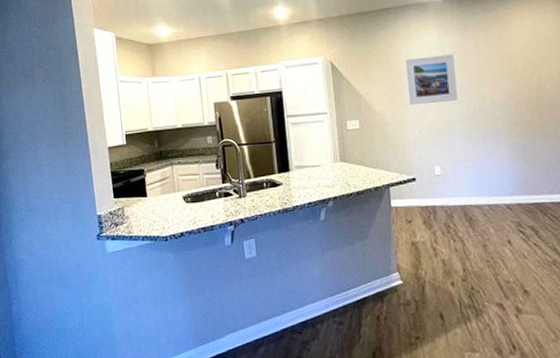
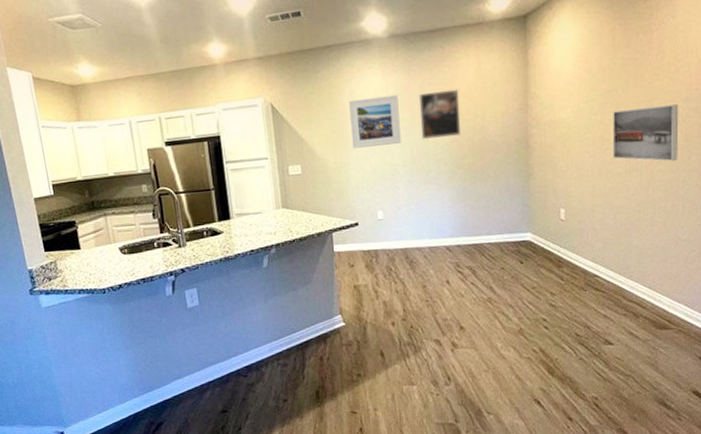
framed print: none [473,48,517,98] -> present [418,89,461,140]

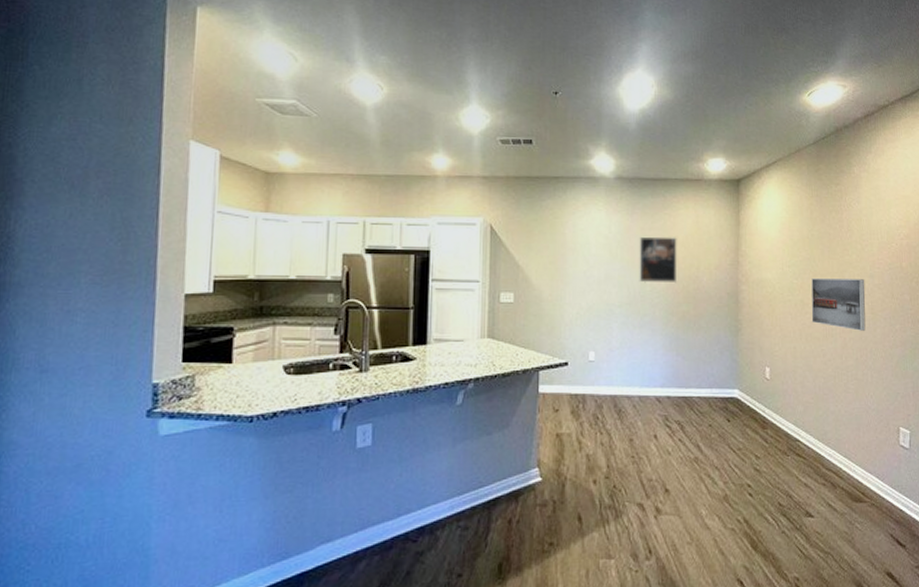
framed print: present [349,94,401,148] -> none [571,233,619,283]

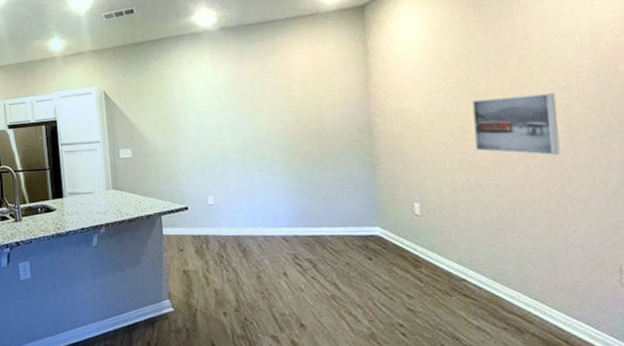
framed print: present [639,236,677,284] -> none [249,77,296,127]

